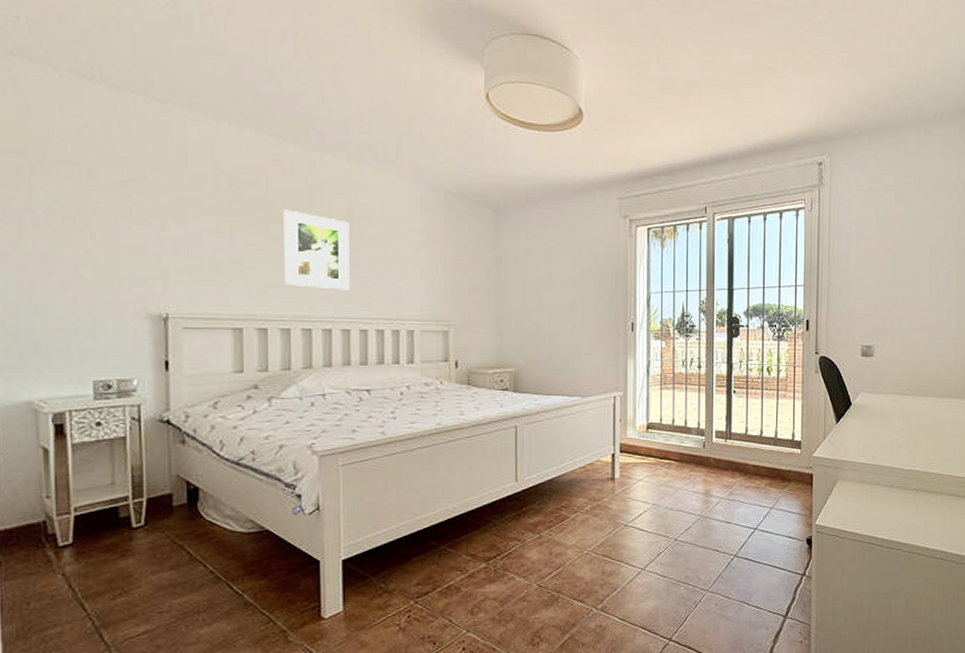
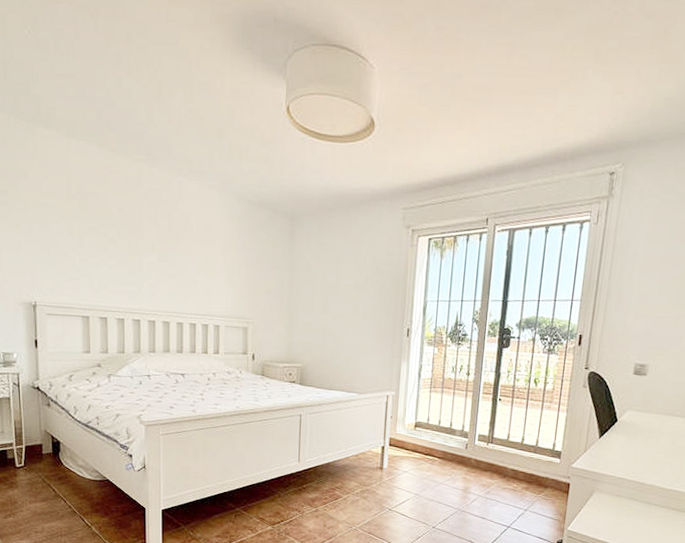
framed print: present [283,209,350,291] -> none [119,216,170,288]

